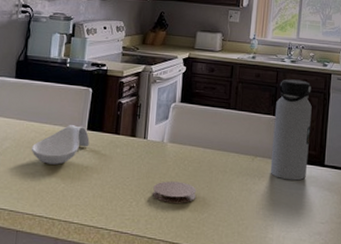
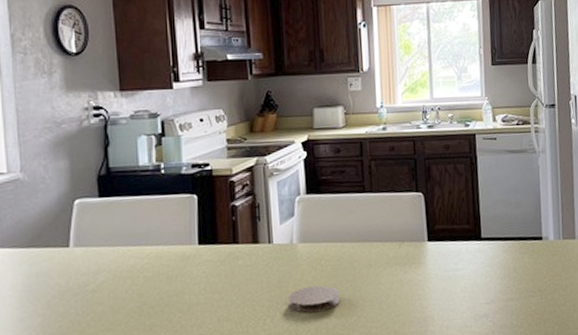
spoon rest: present [31,125,90,165] -> none [132,240,204,293]
water bottle: present [270,79,312,181] -> none [417,146,463,263]

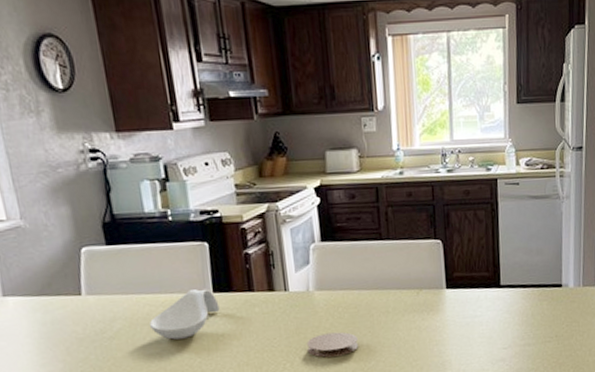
spoon rest: none [132,240,204,293] -> present [149,288,220,340]

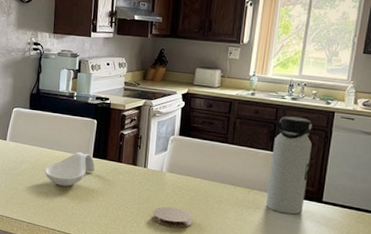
water bottle: none [436,192,481,310] -> present [265,116,313,215]

